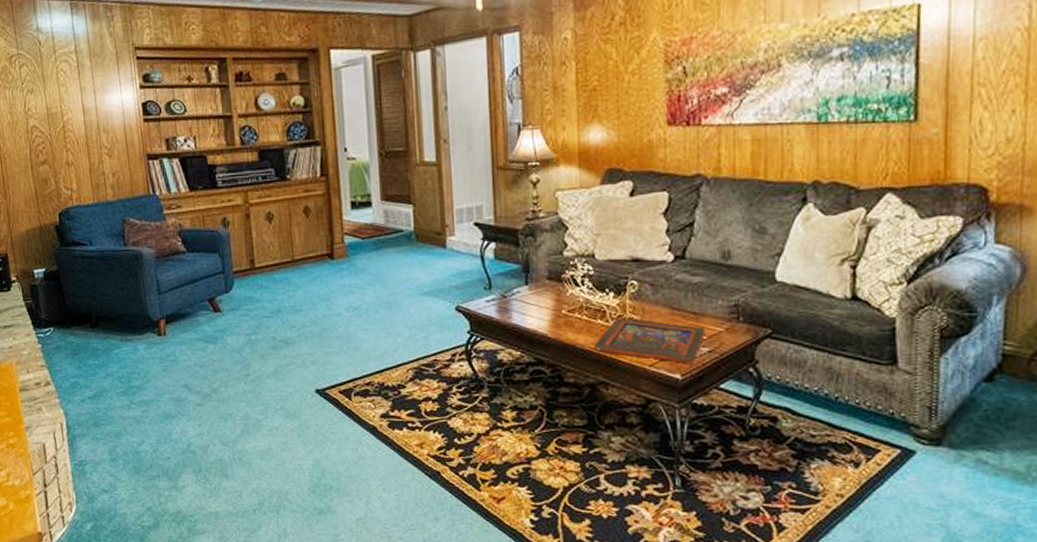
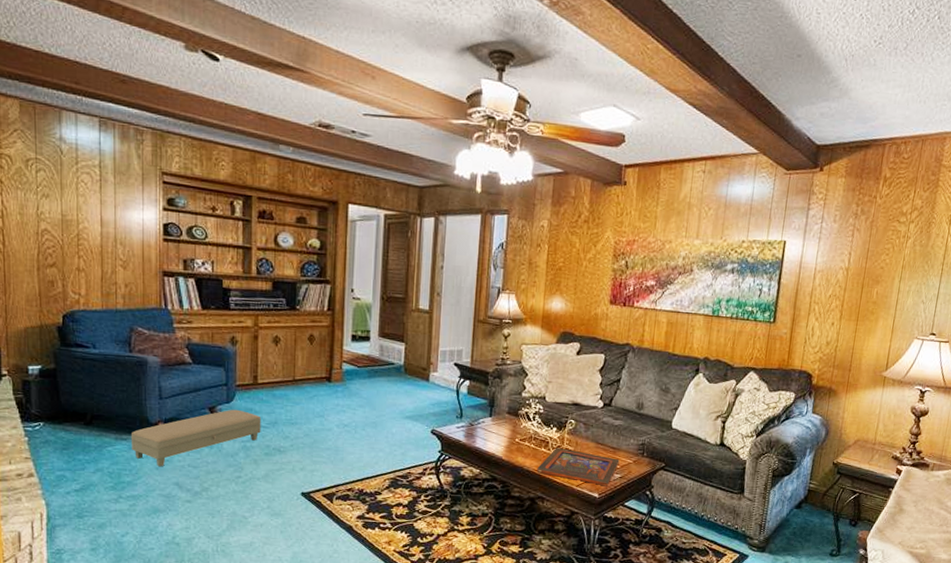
ottoman: none [135,299,265,368] -> present [130,409,261,467]

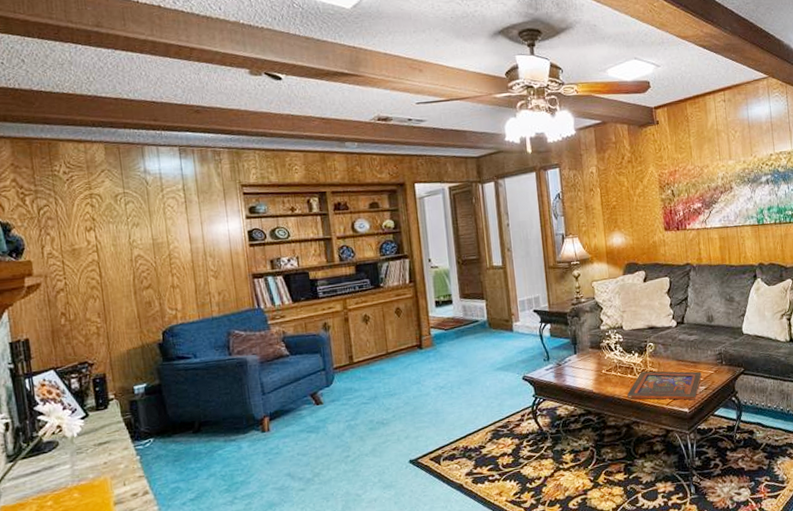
ottoman: present [130,409,261,467] -> none [239,391,363,461]

